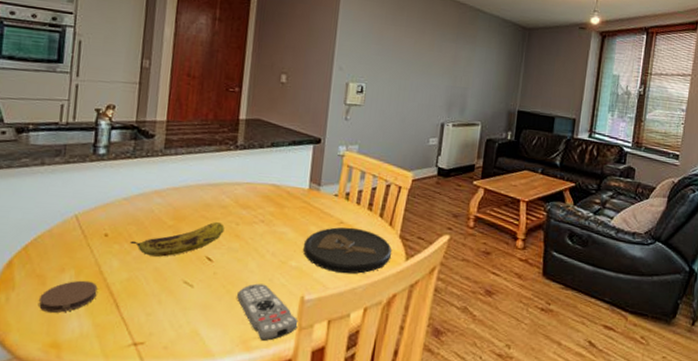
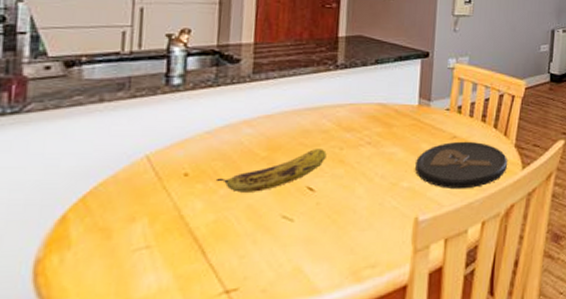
coaster: present [39,280,98,313] -> none [104,228,178,269]
remote control: present [237,283,299,341] -> none [344,209,414,269]

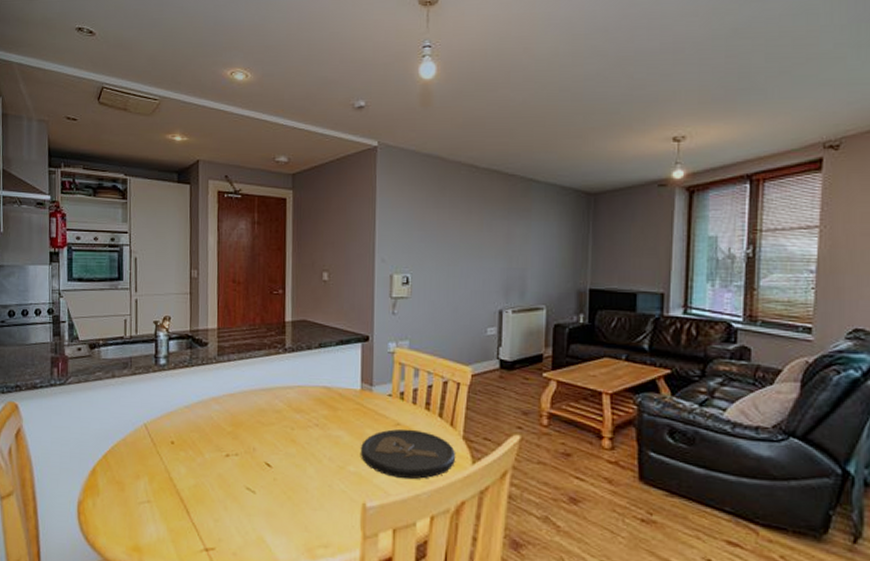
fruit: present [215,149,327,193] -> none [194,427,280,463]

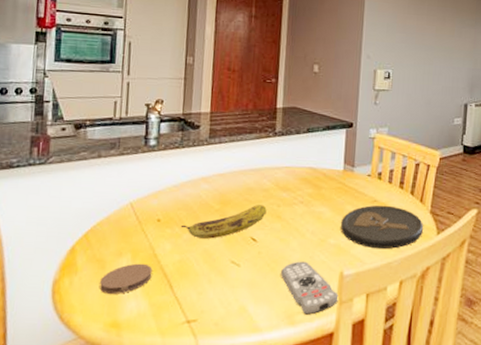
coaster: none [120,486,169,518] -> present [99,263,153,294]
fruit: none [194,427,280,463] -> present [180,205,267,239]
remote control: none [298,490,363,550] -> present [281,261,340,315]

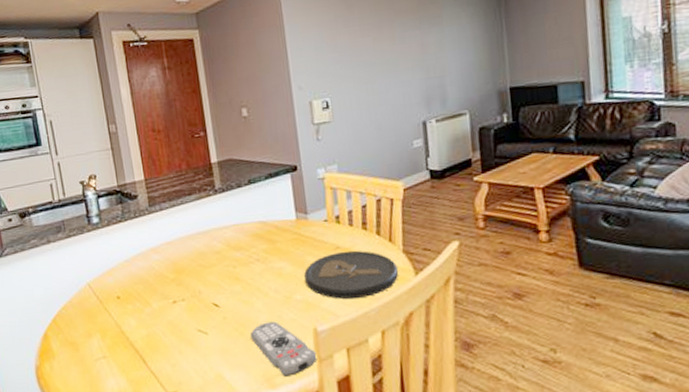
coaster: present [99,263,153,294] -> none [77,341,124,375]
fruit: present [180,205,267,239] -> none [140,268,223,311]

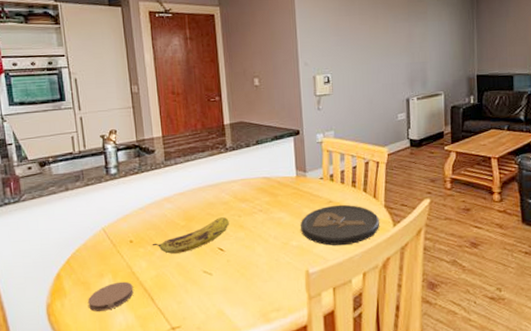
coaster: none [77,341,124,375] -> present [88,281,134,312]
fruit: none [140,268,223,311] -> present [152,217,229,254]
remote control: present [251,321,319,376] -> none [251,264,309,312]

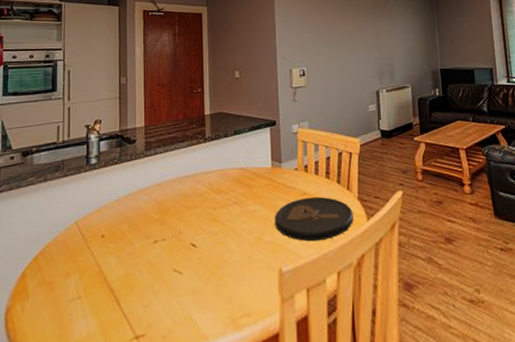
coaster: present [88,281,134,312] -> none [50,281,100,317]
fruit: present [152,217,229,254] -> none [123,210,203,250]

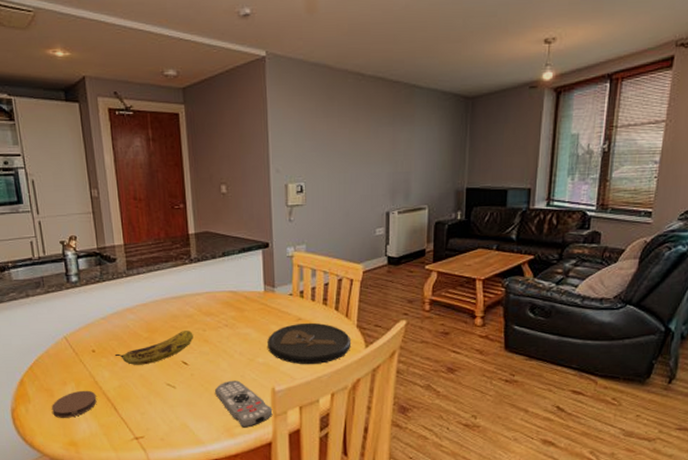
coaster: none [50,281,100,317] -> present [52,390,97,418]
fruit: none [123,210,203,250] -> present [114,331,193,365]
remote control: none [222,262,281,317] -> present [215,380,274,428]

